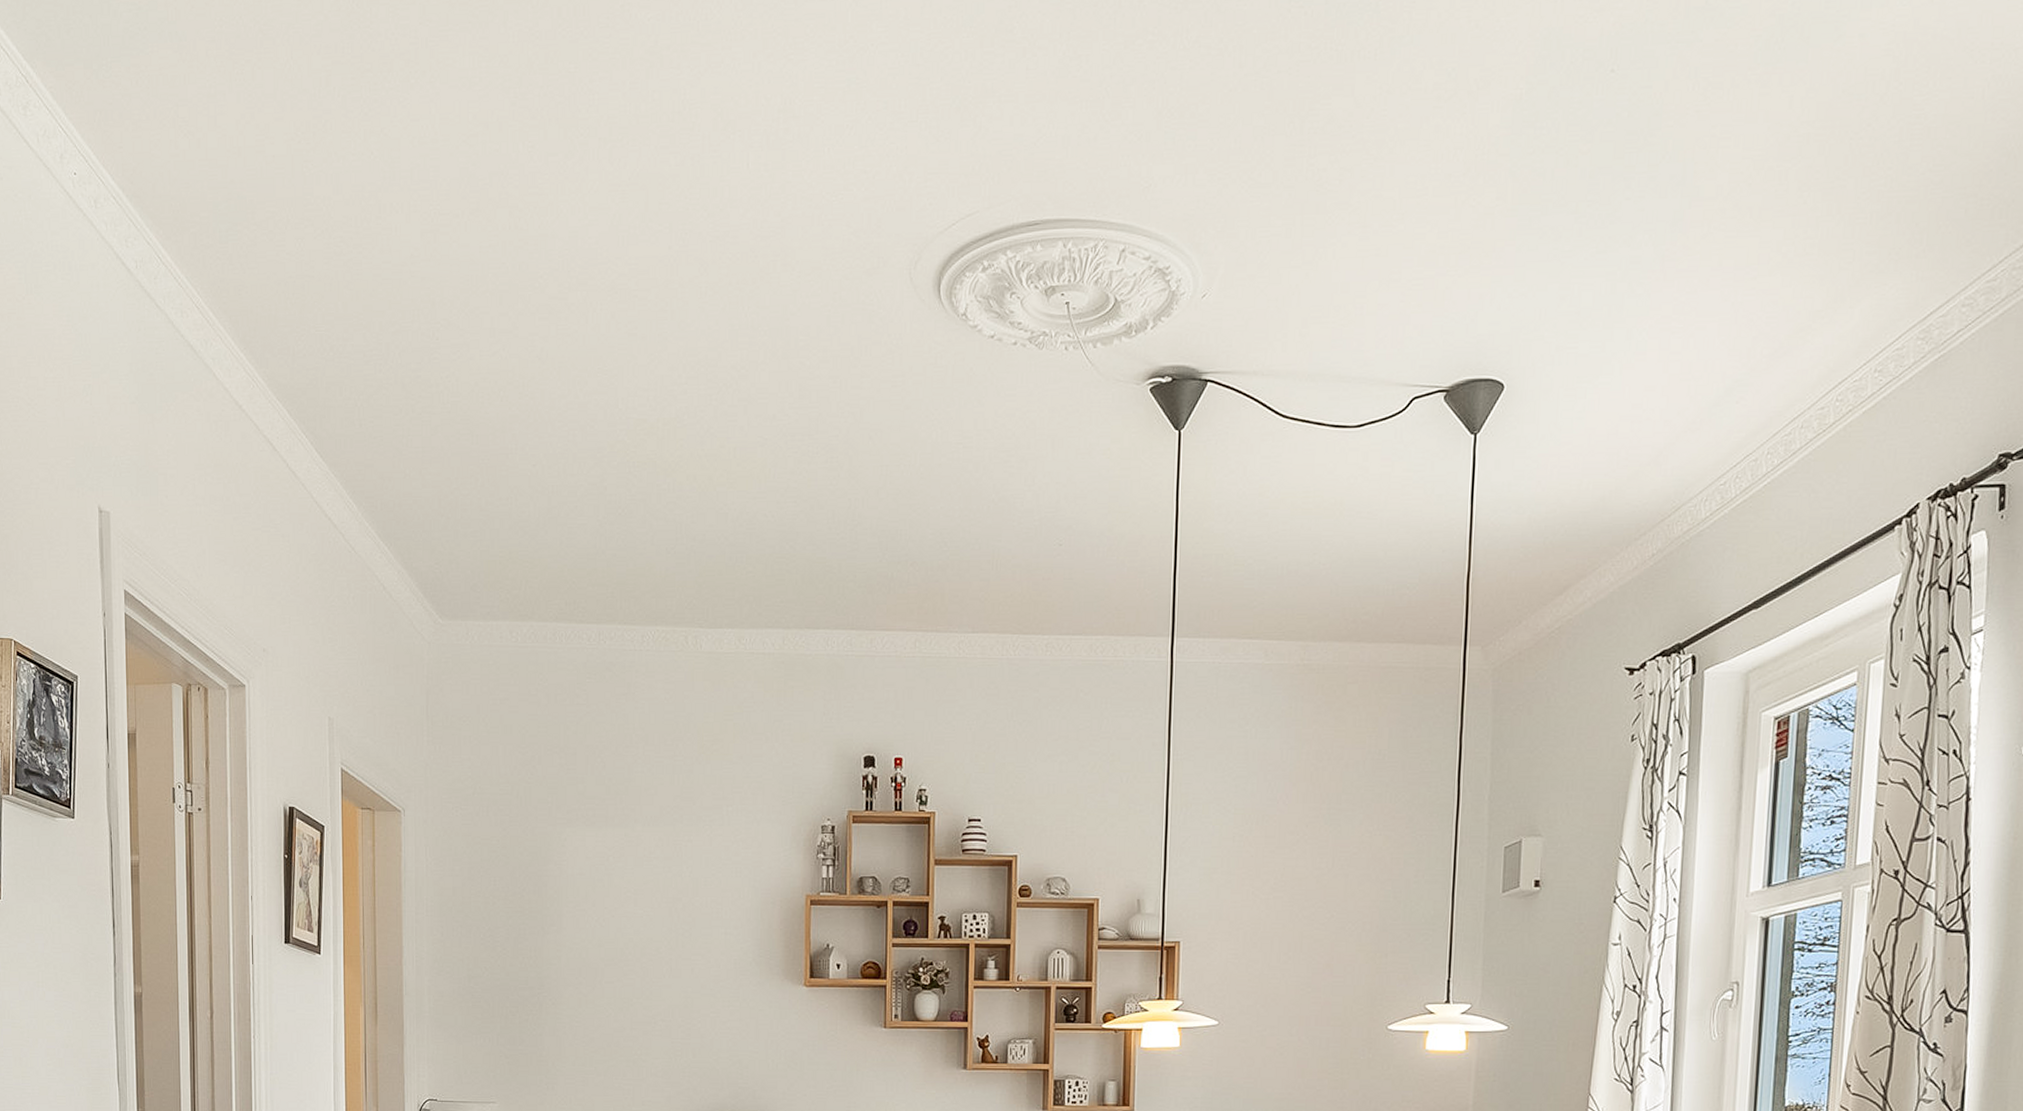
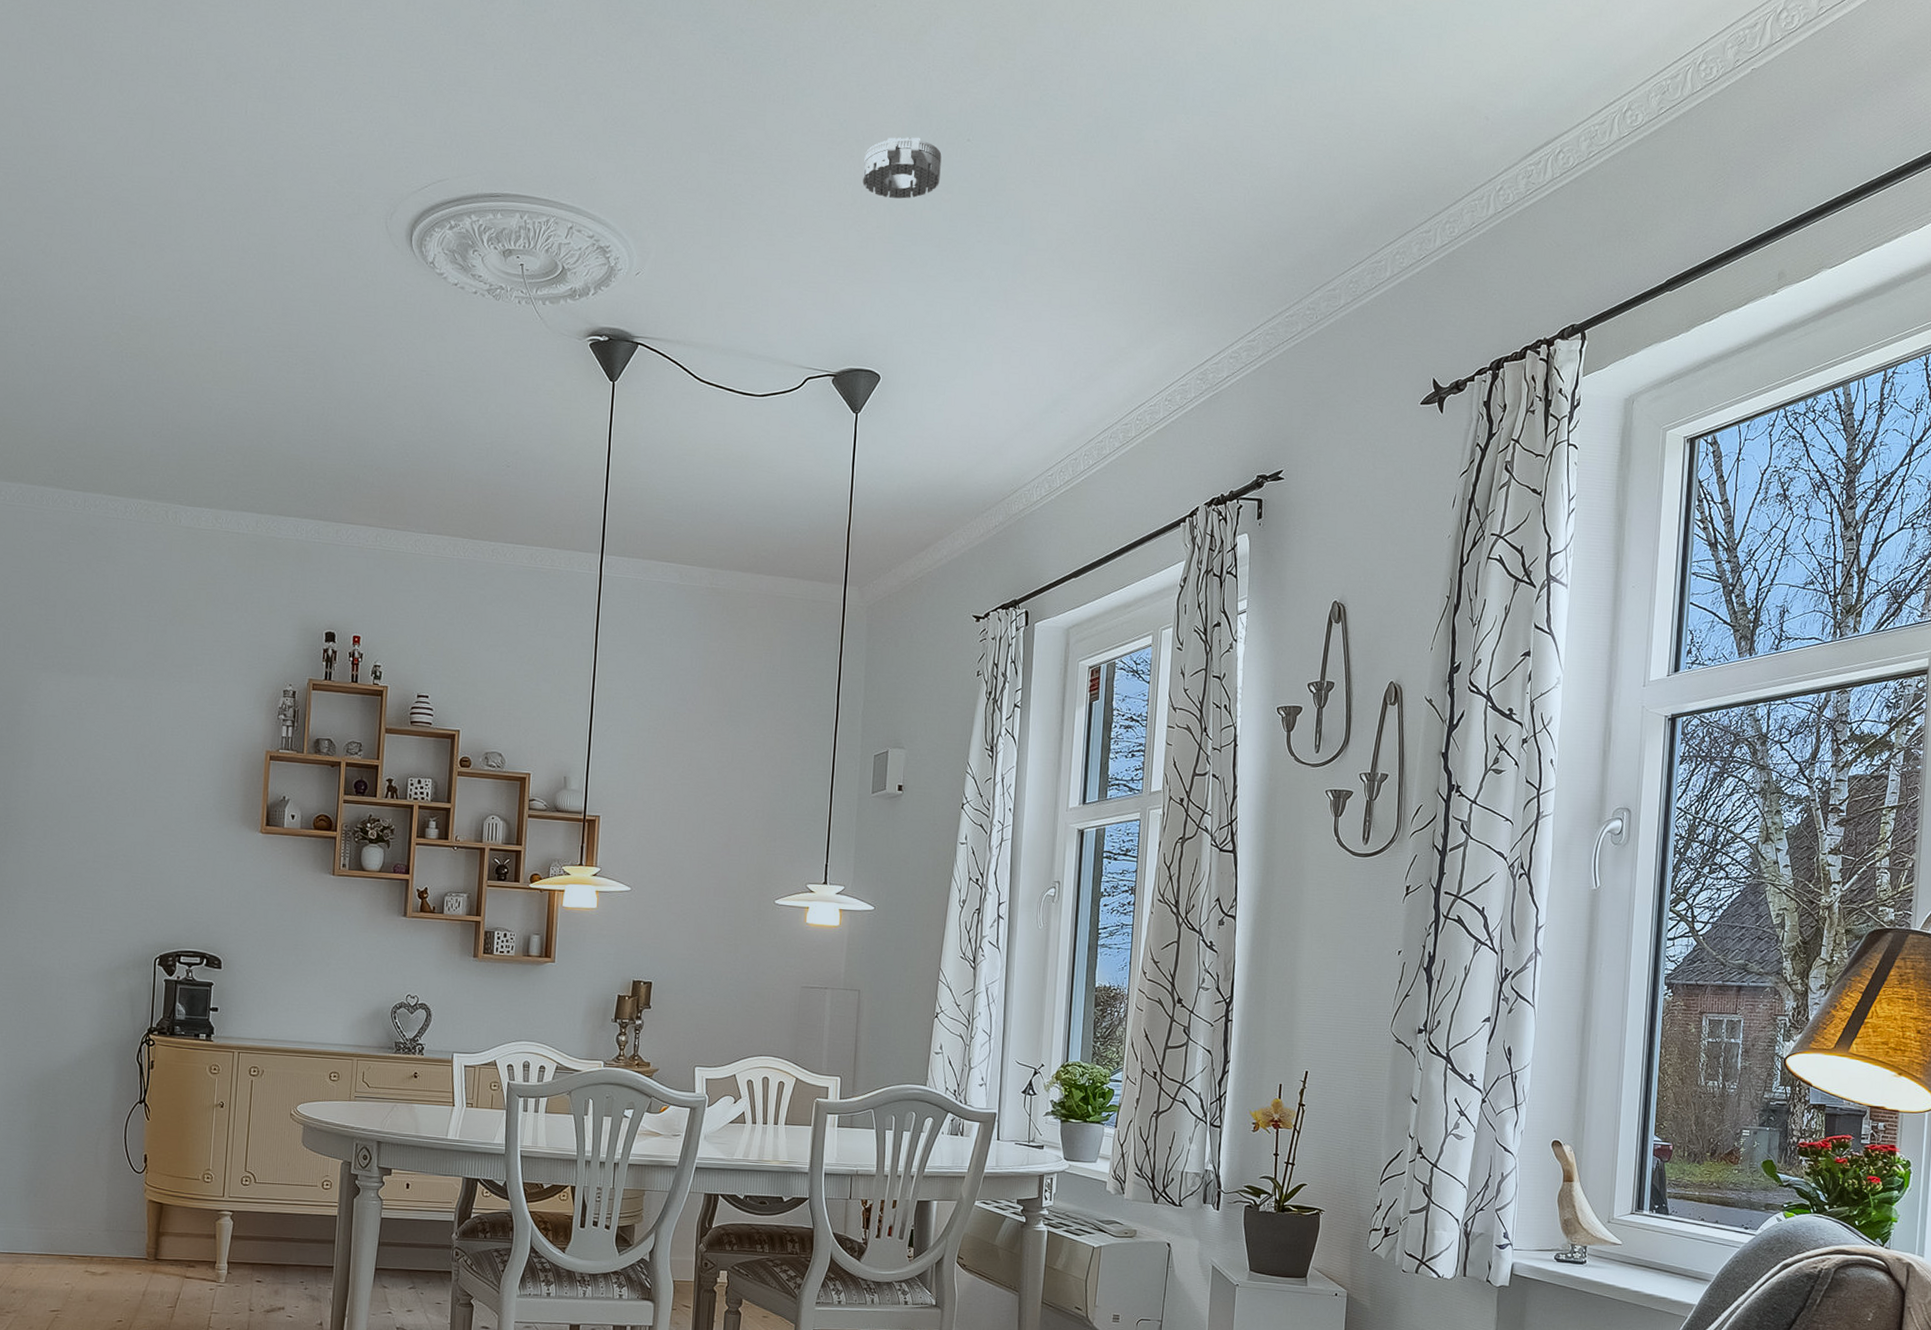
smoke detector: none [1477,76,1578,159] -> present [862,137,942,199]

